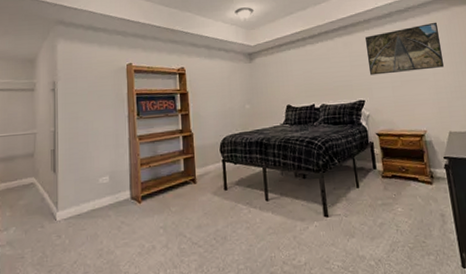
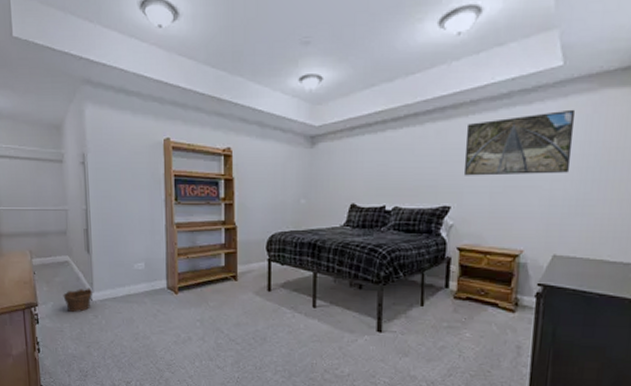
clay pot: none [26,207,58,237] -> present [63,288,93,313]

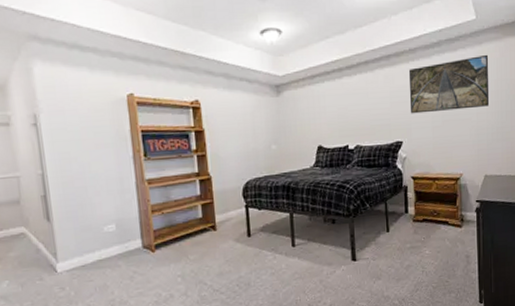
clay pot: present [63,288,93,313] -> none [20,258,58,290]

